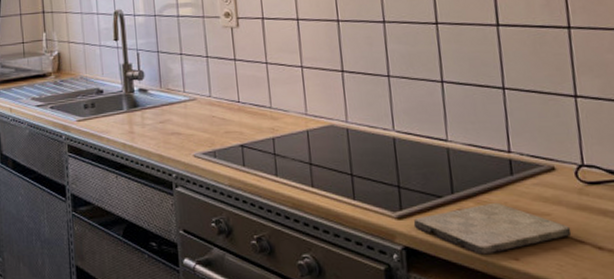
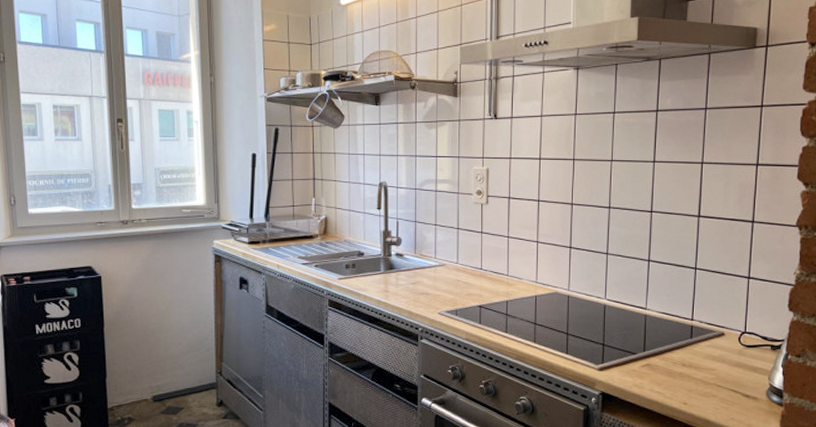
cutting board: present [413,202,572,255] -> none [611,359,729,399]

